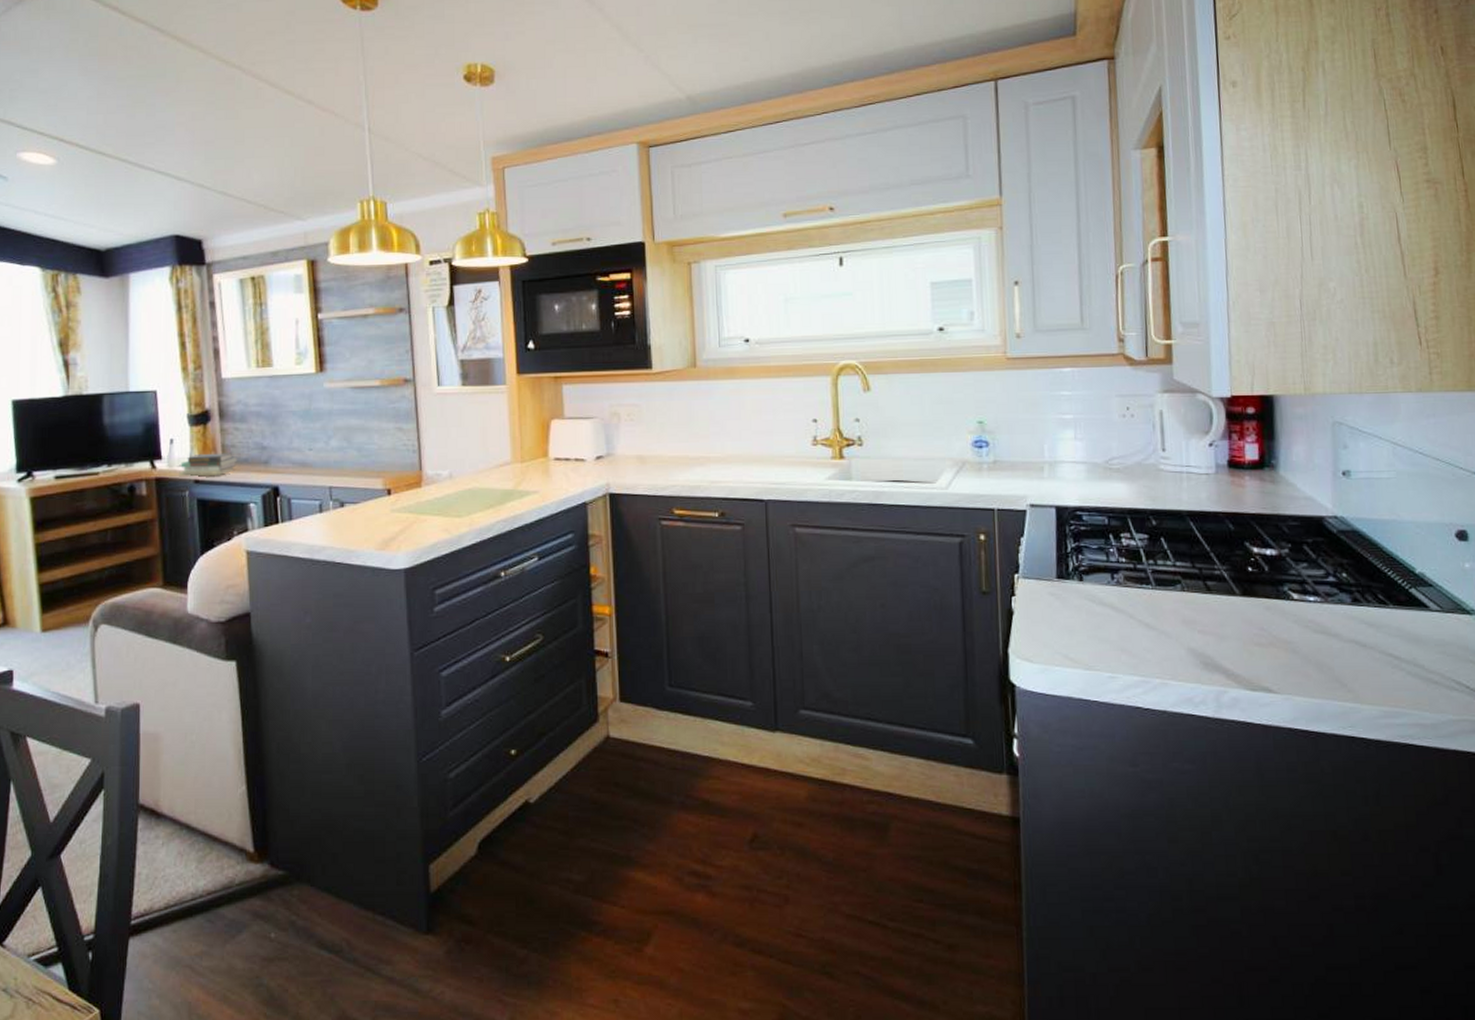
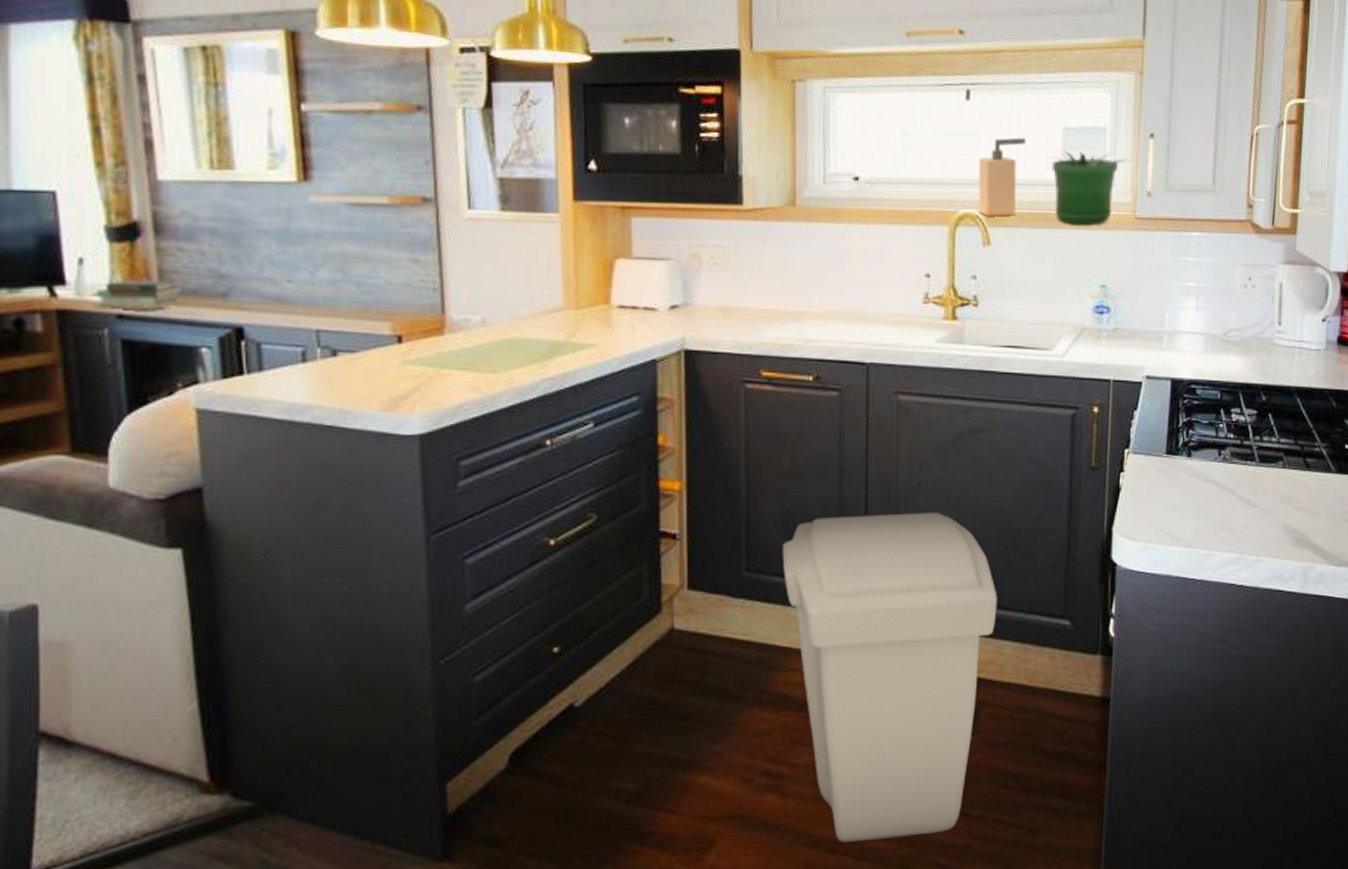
trash can: none [699,634,900,944] -> present [782,512,997,842]
soap dispenser: none [855,294,896,366] -> present [978,137,1026,217]
planter: none [921,298,1003,368] -> present [1051,149,1137,225]

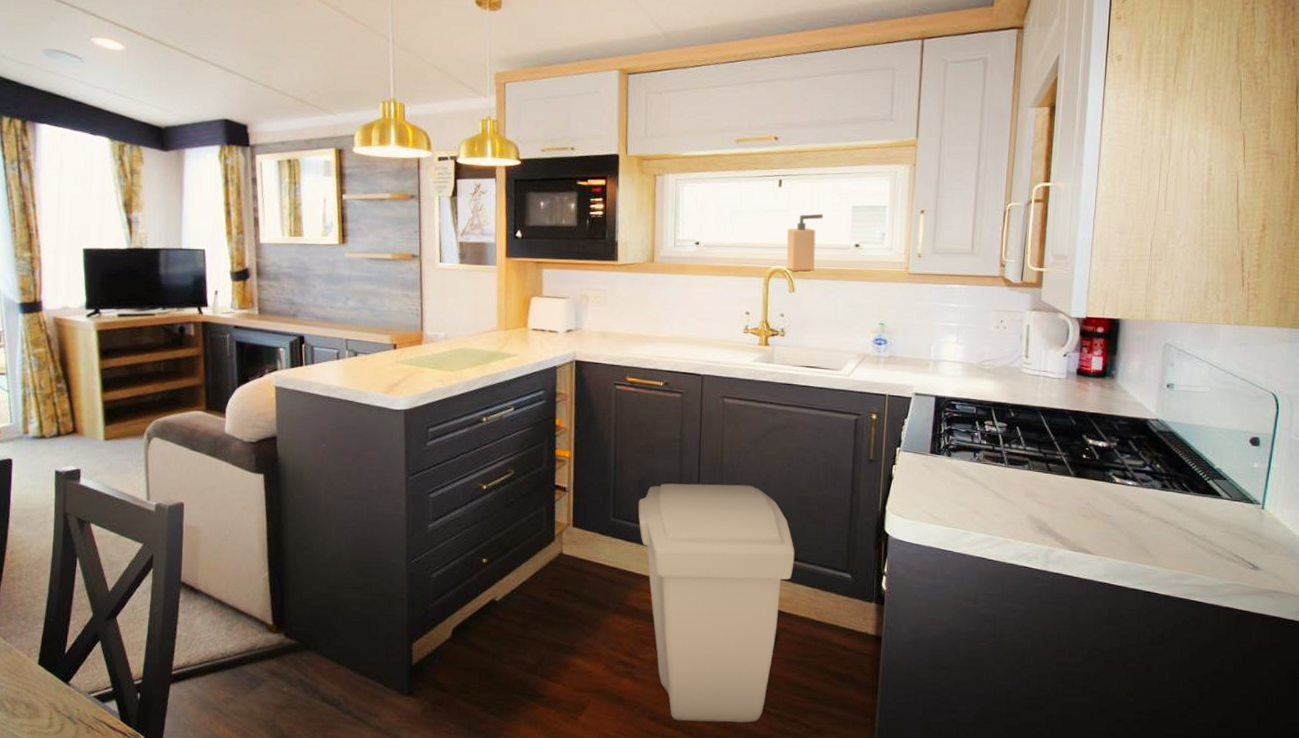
books: present [93,279,183,311] -> none [222,304,271,324]
planter: present [1051,149,1137,225] -> none [842,222,910,278]

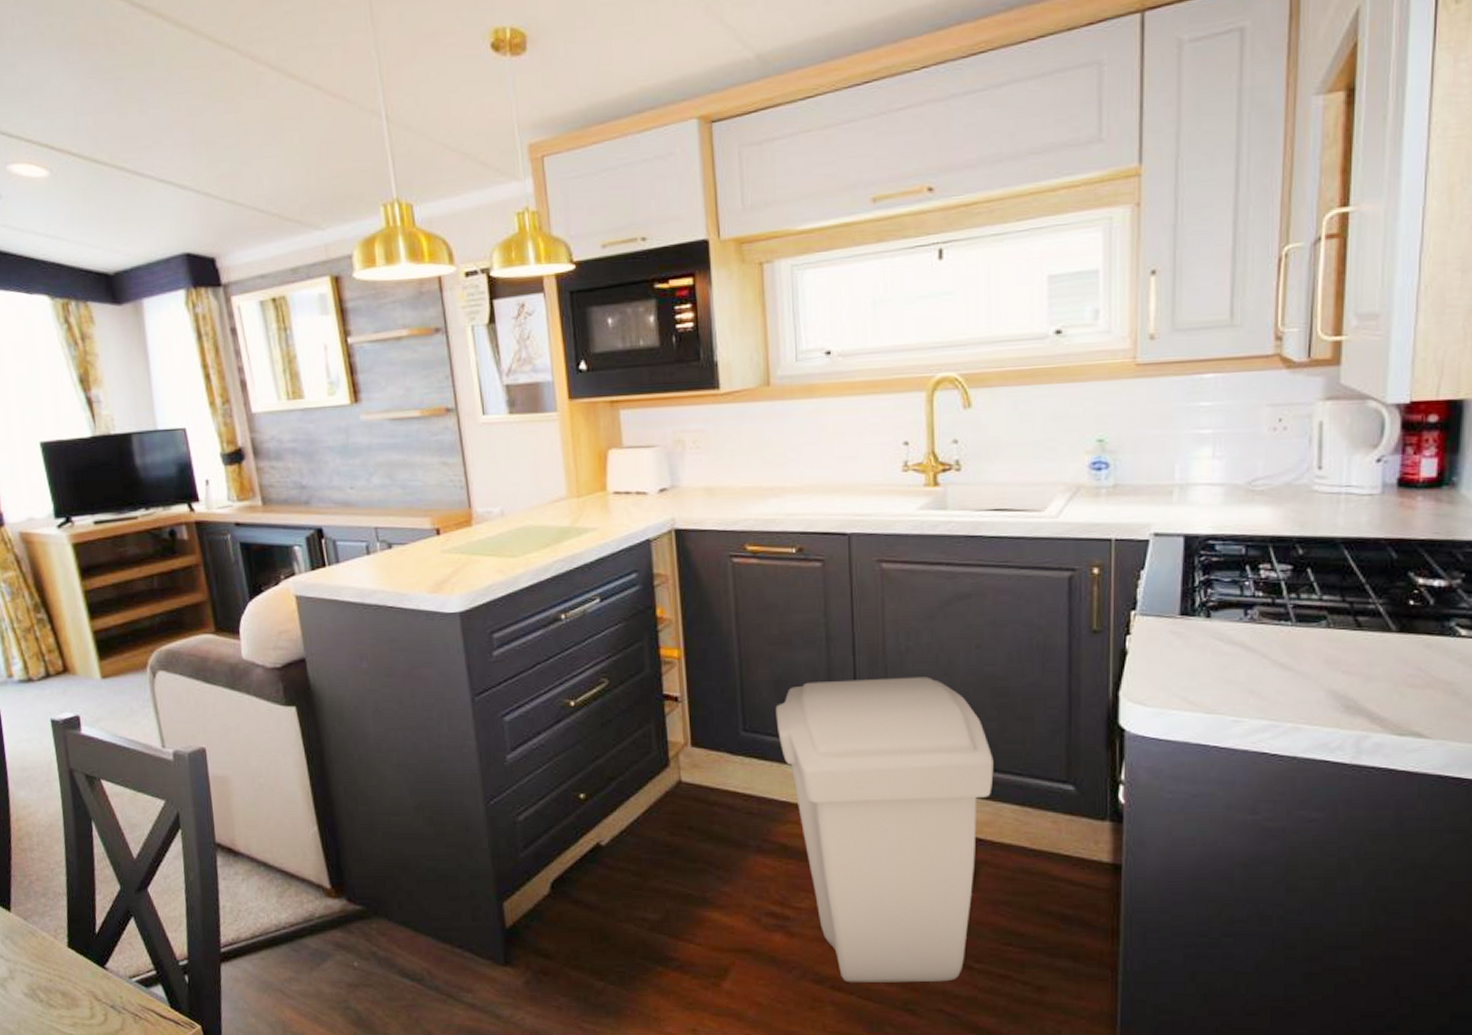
soap dispenser: present [786,214,823,271] -> none [955,291,1006,378]

